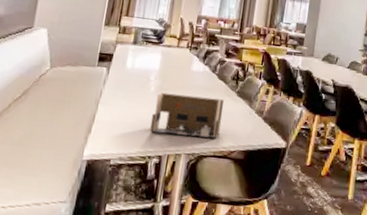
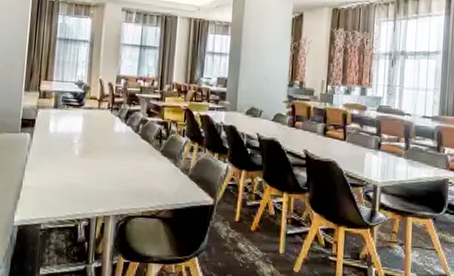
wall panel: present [150,92,225,138] -> none [77,155,149,199]

